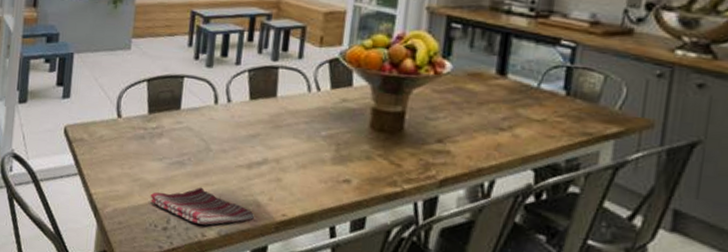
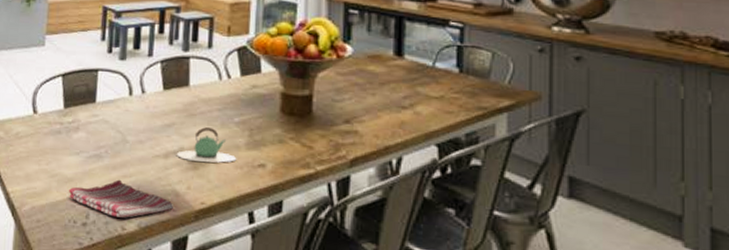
teapot: none [259,139,322,177] -> present [176,127,237,163]

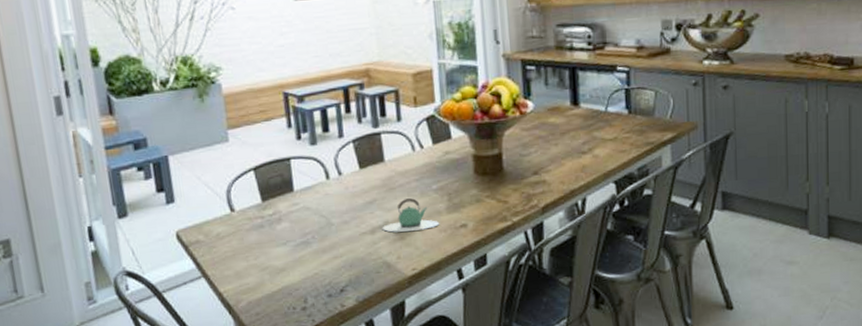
dish towel: present [68,179,173,218] -> none [282,261,387,297]

